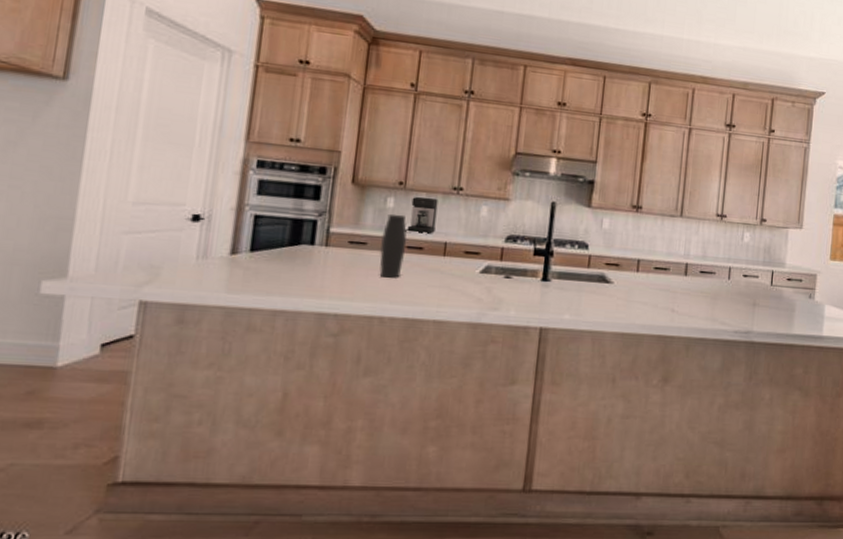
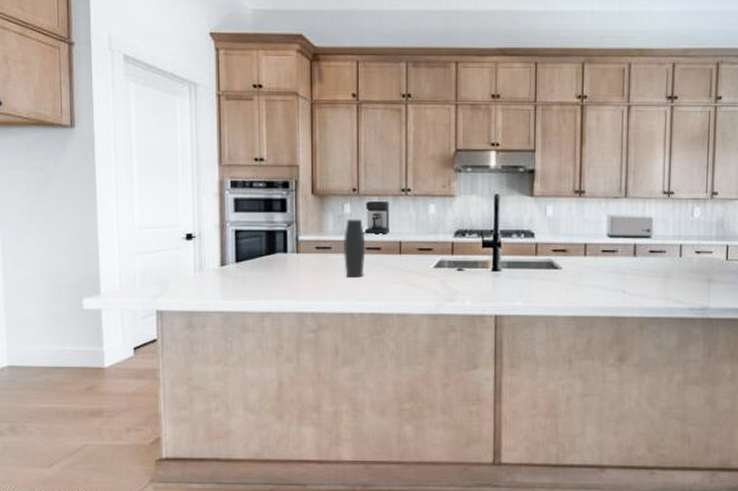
toaster: none [659,232,706,258] -> present [606,215,653,238]

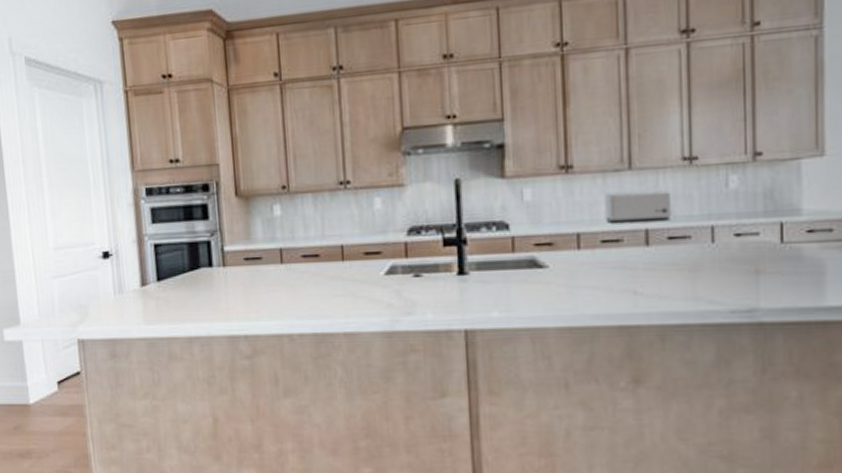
vase: present [342,219,366,279] -> none [275,221,302,293]
coffee maker: present [364,200,389,235] -> none [298,198,328,240]

